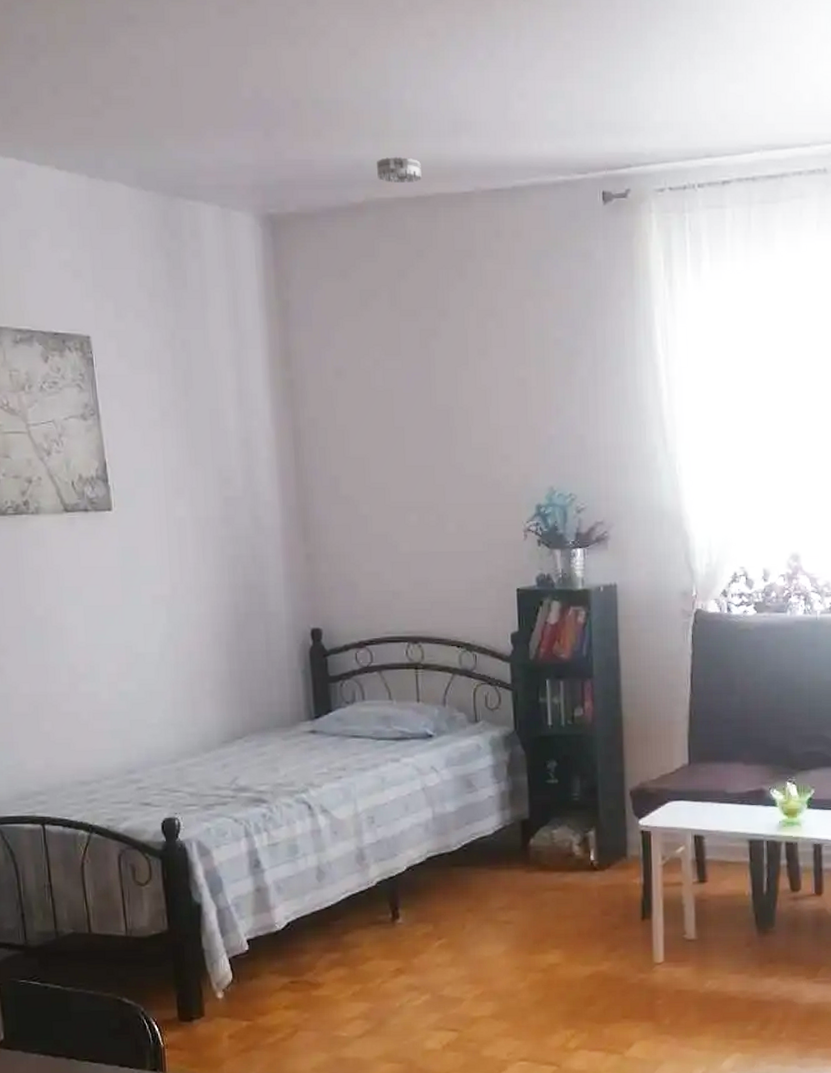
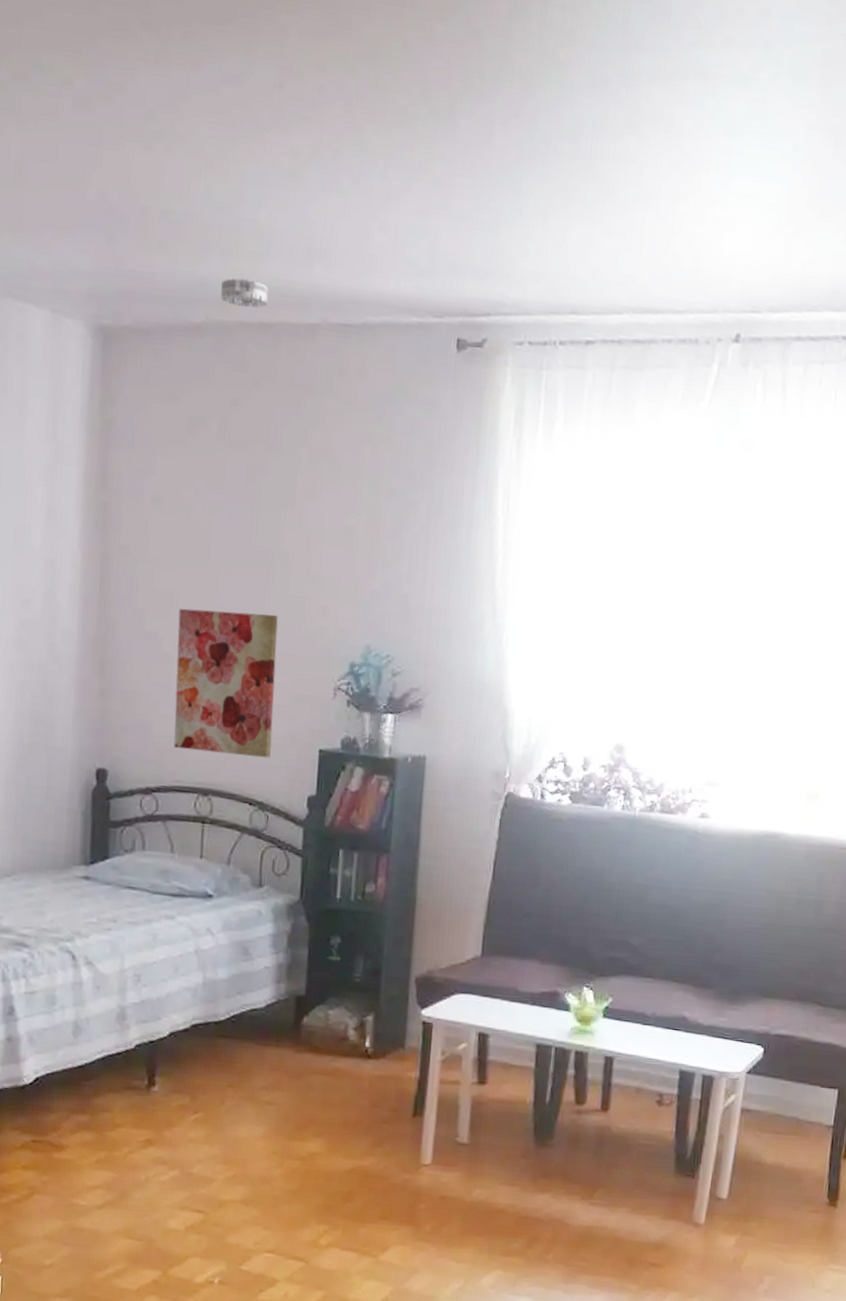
wall art: none [371,467,472,602] -> present [174,608,278,758]

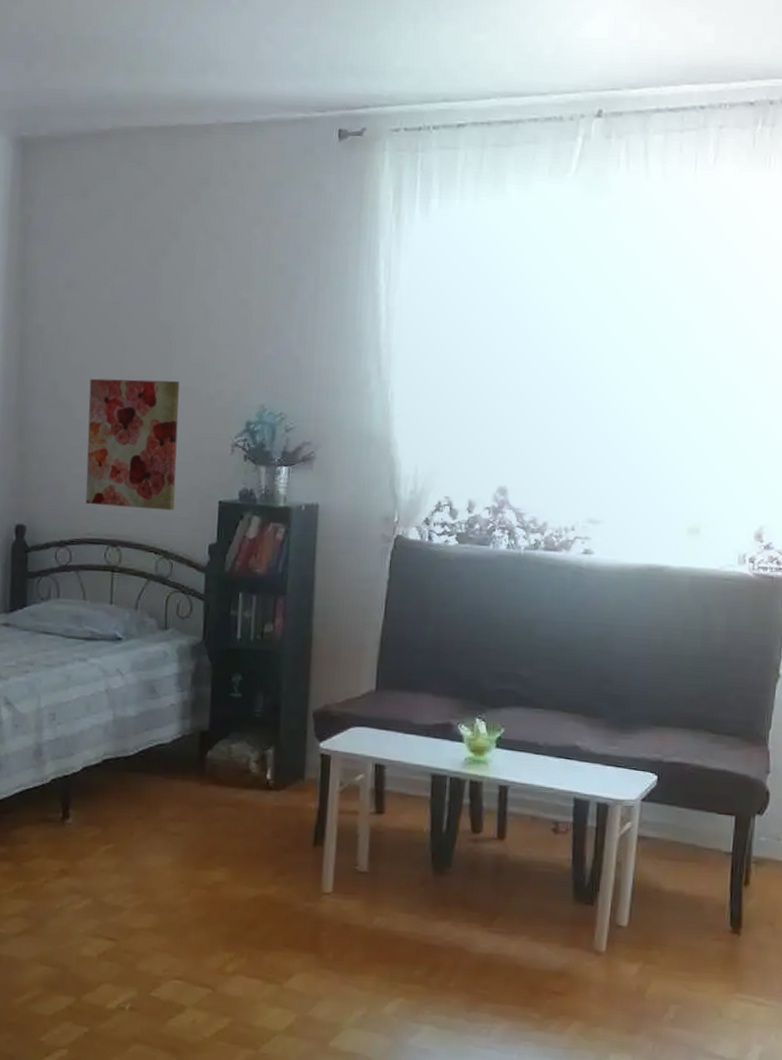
smoke detector: present [221,278,268,308] -> none [126,89,168,114]

